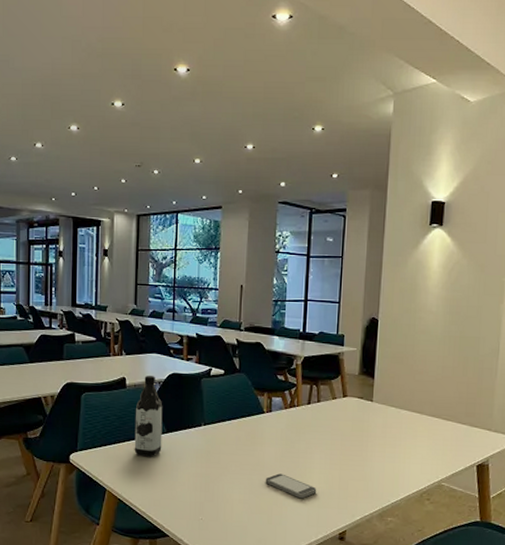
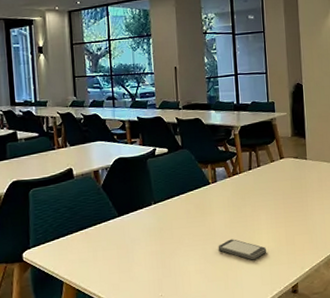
water bottle: present [134,375,163,457] -> none [85,162,115,244]

